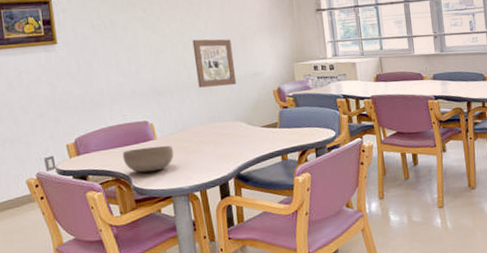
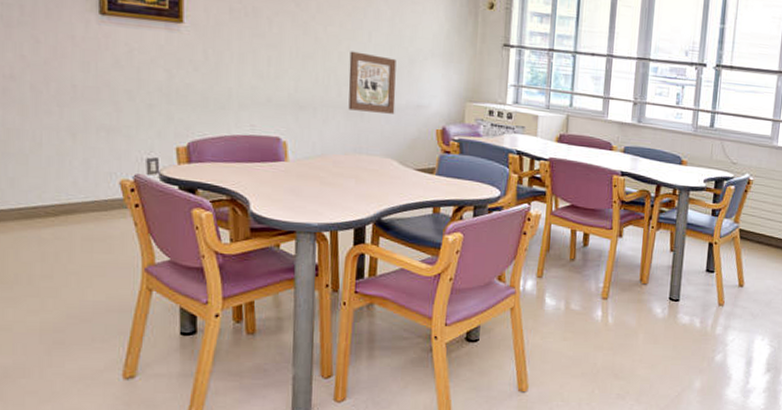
bowl: present [122,145,174,173] -> none [243,167,307,199]

